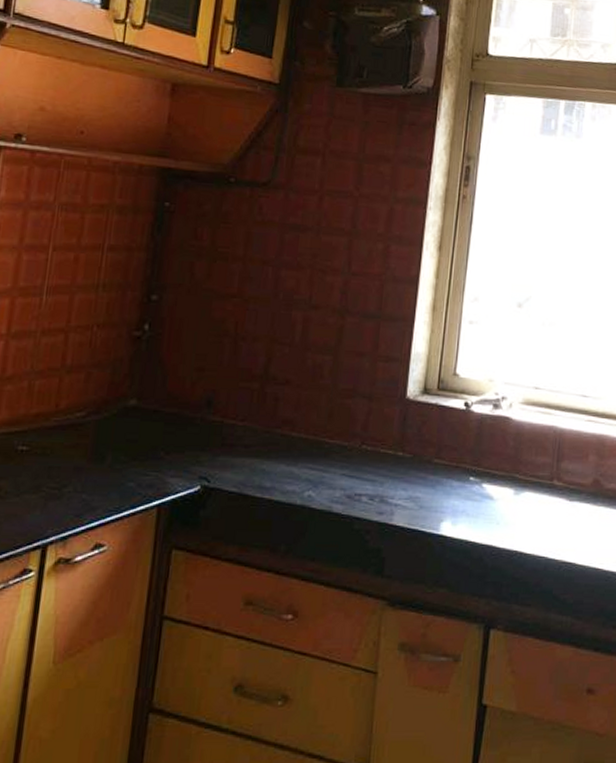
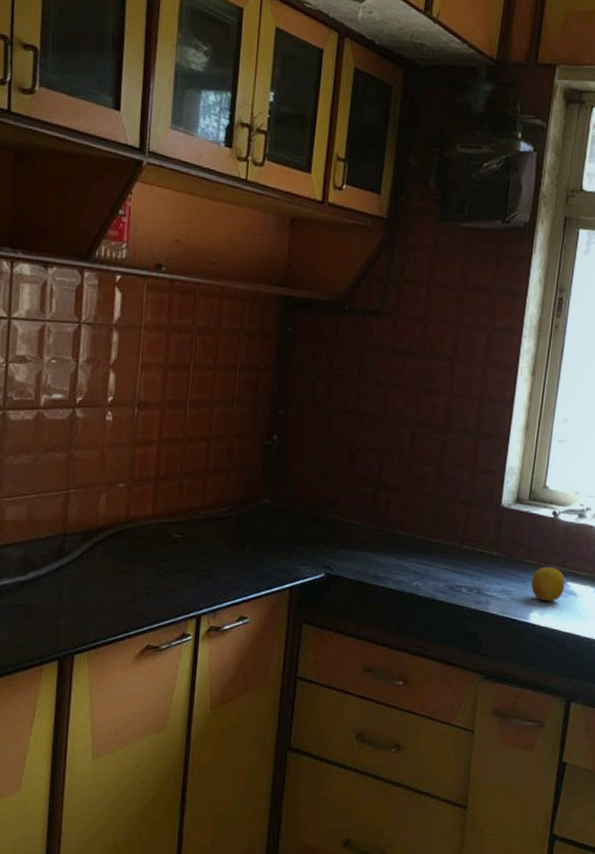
fruit: none [442,466,480,509] -> present [531,566,565,602]

